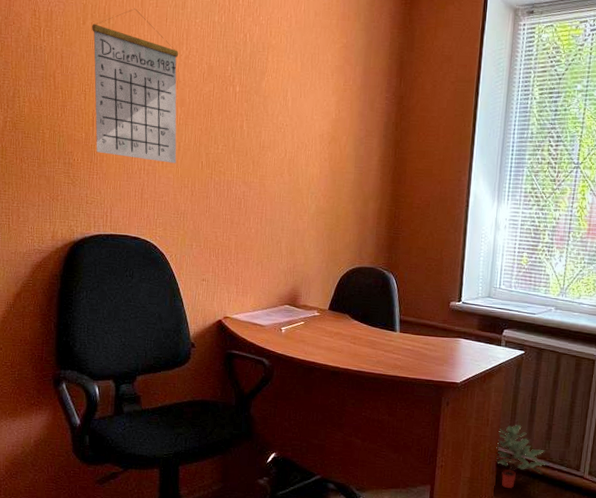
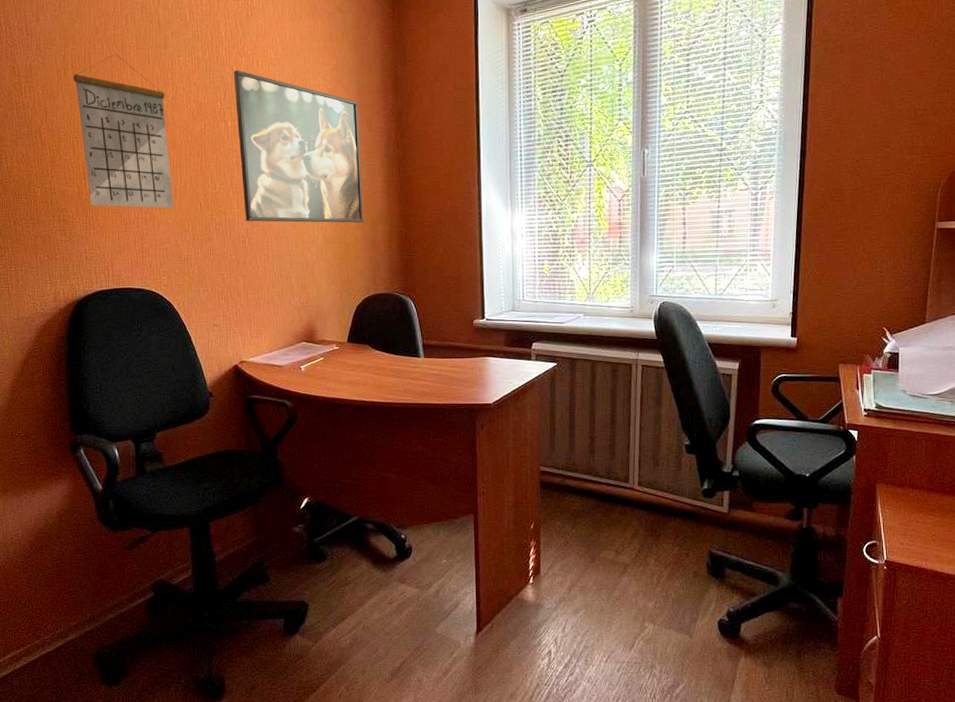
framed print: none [243,38,363,198] -> present [233,70,364,223]
potted plant: present [495,424,548,488] -> none [538,440,595,509]

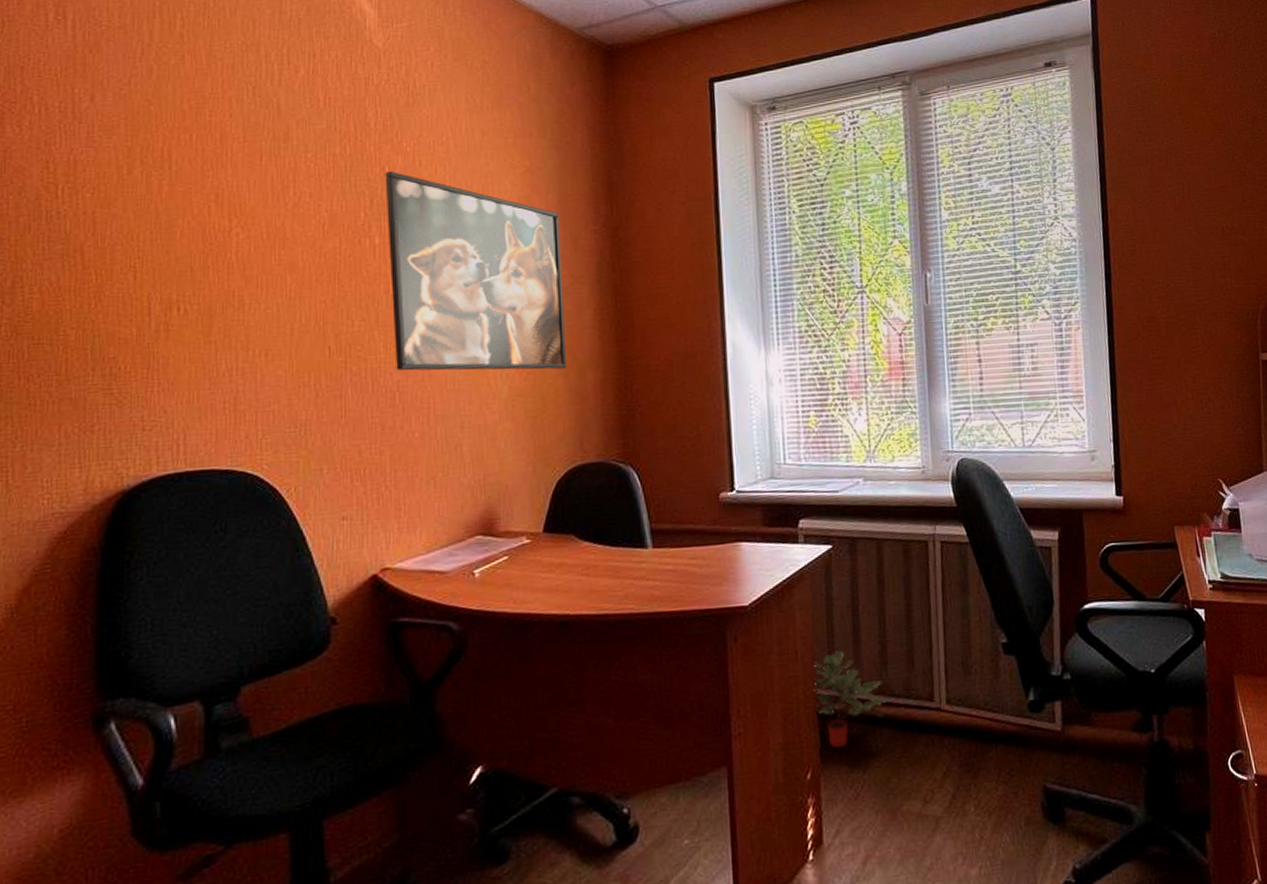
calendar: present [73,54,174,209] -> none [143,147,289,355]
potted plant: none [538,440,595,509] -> present [813,650,890,748]

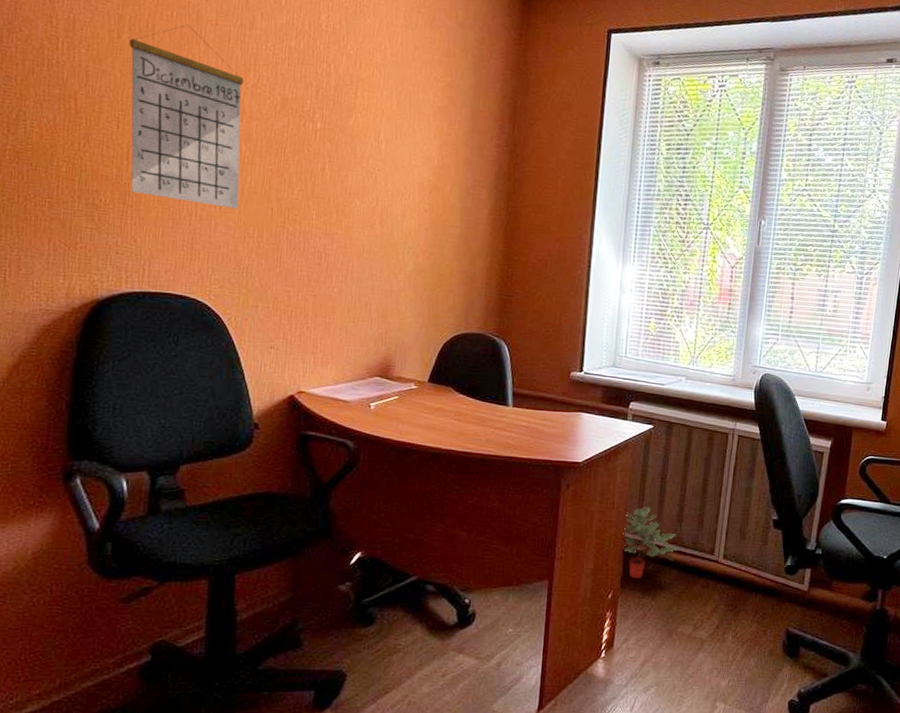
calendar: none [143,147,289,355] -> present [129,24,245,209]
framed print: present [385,172,568,371] -> none [324,68,470,254]

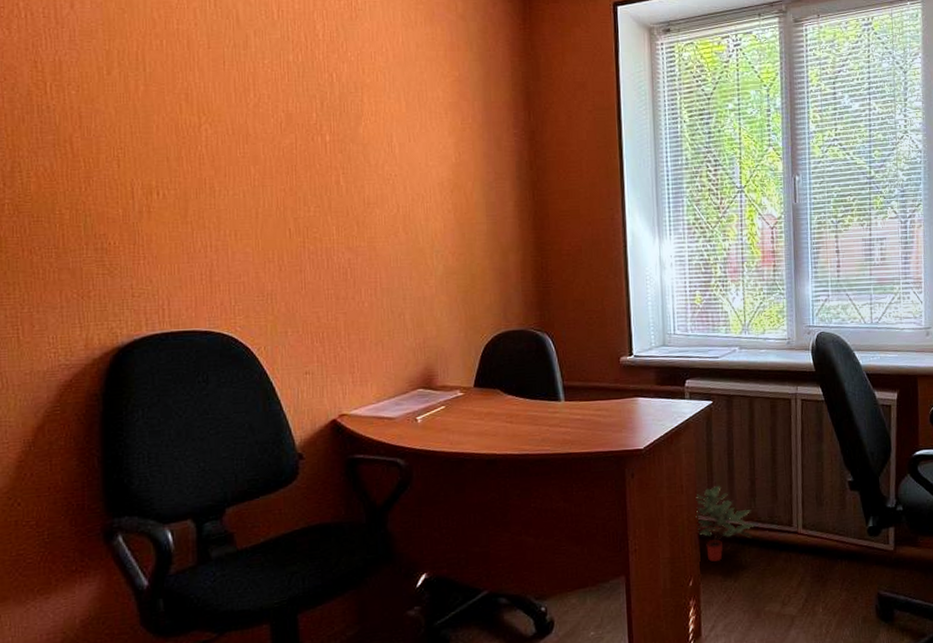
calendar: present [129,24,245,209] -> none [121,52,255,235]

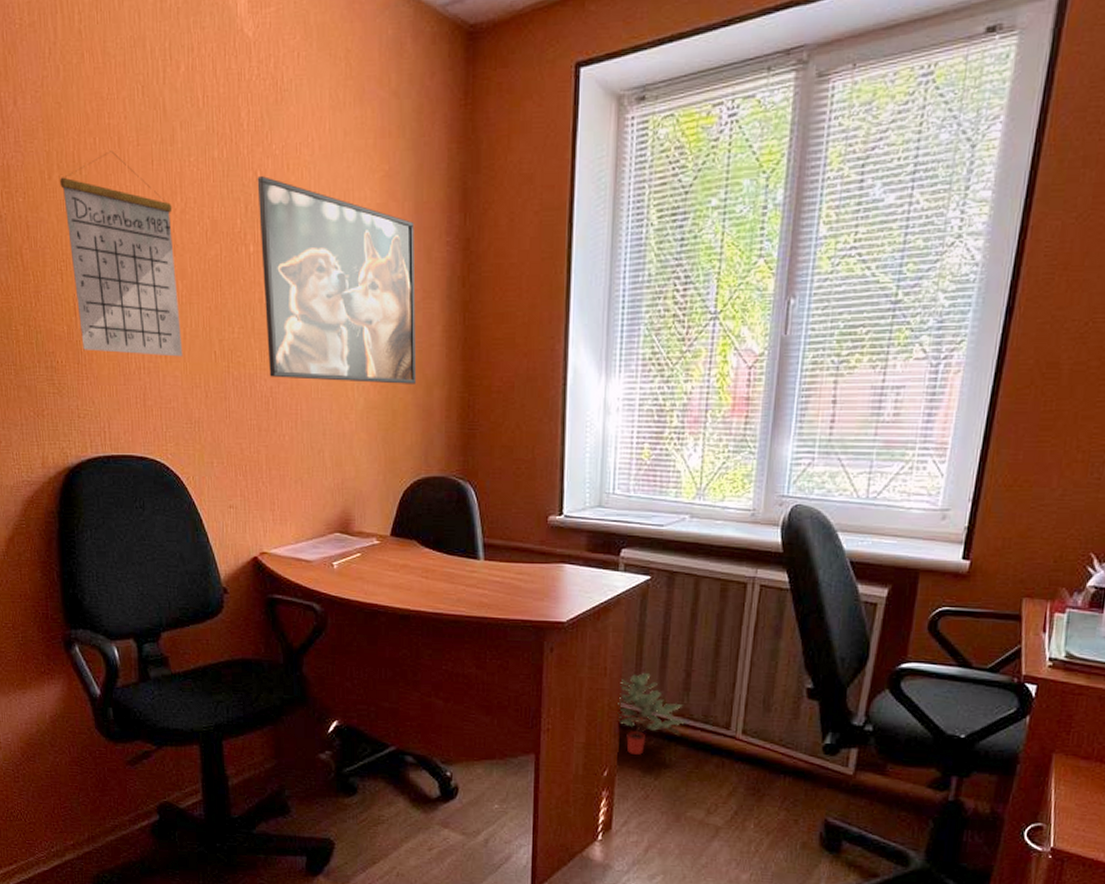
calendar: none [121,52,255,235] -> present [60,151,183,357]
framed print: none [333,78,493,252] -> present [257,176,417,384]

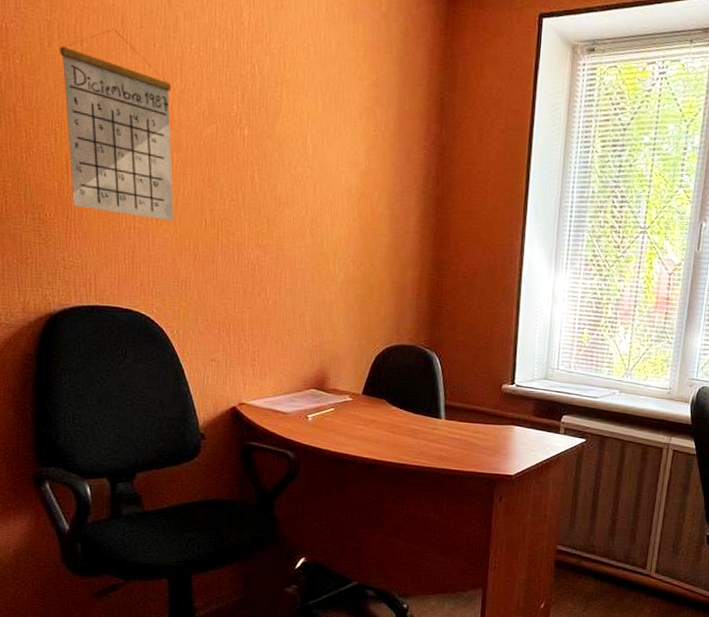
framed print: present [257,176,417,384] -> none [254,70,397,264]
potted plant: present [617,672,688,755] -> none [554,520,612,590]

